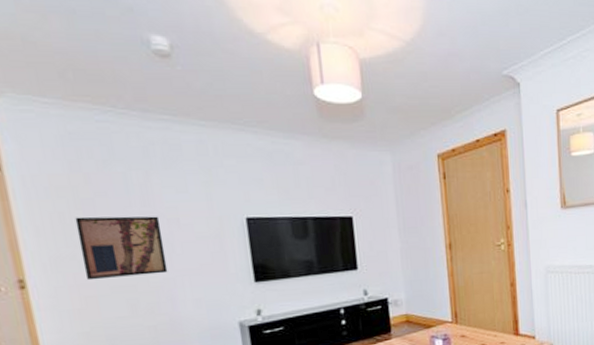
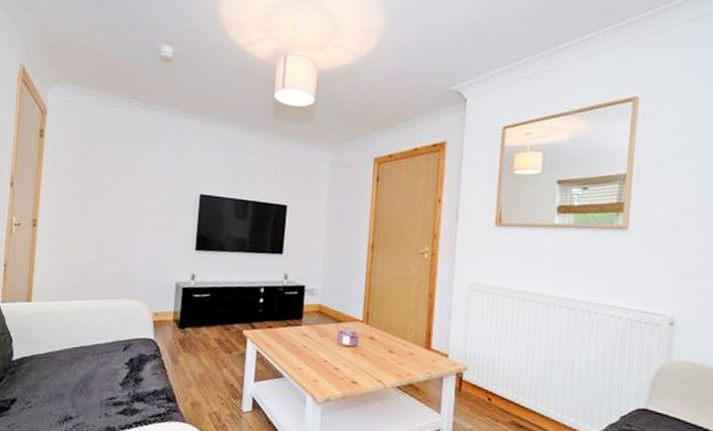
wall art: present [75,216,168,281] -> none [76,177,137,231]

